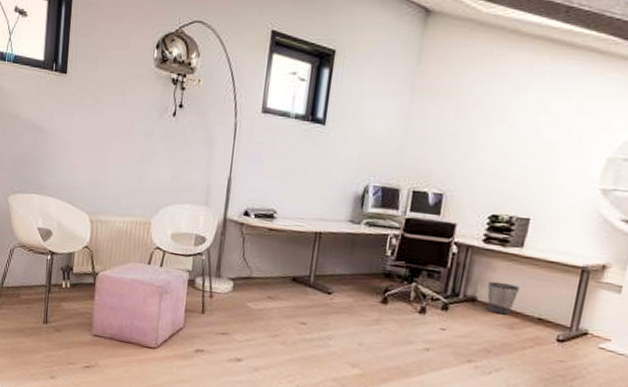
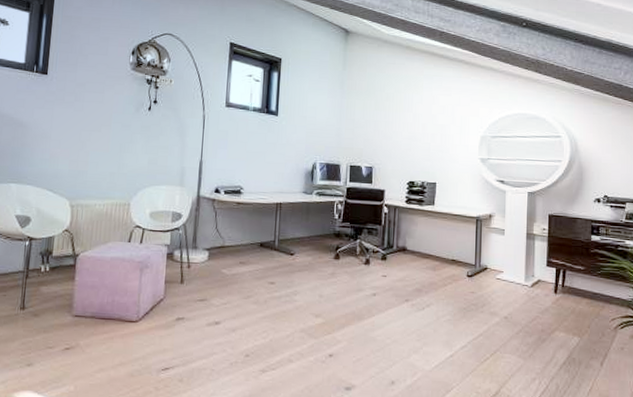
wastebasket: present [487,281,520,315] -> none [413,233,436,259]

